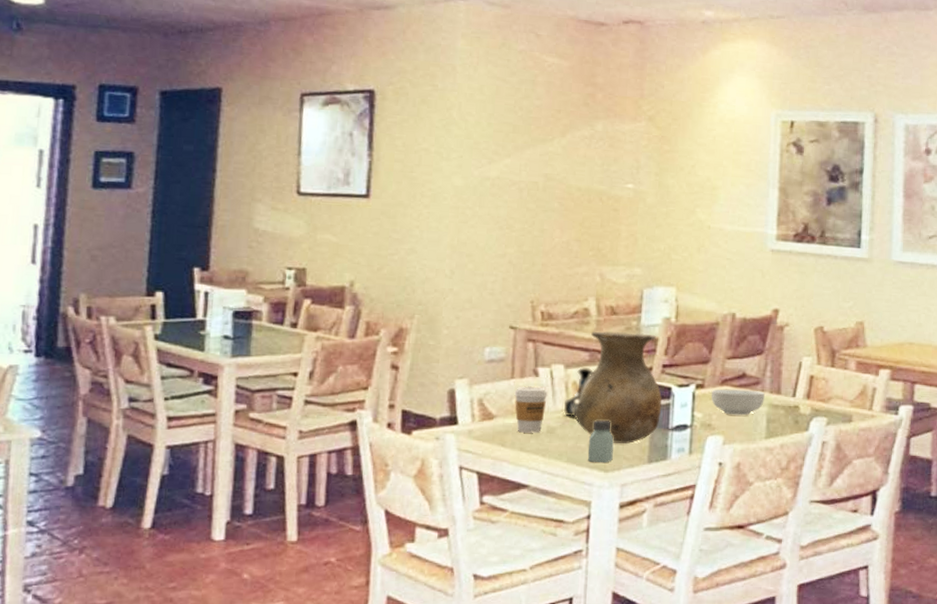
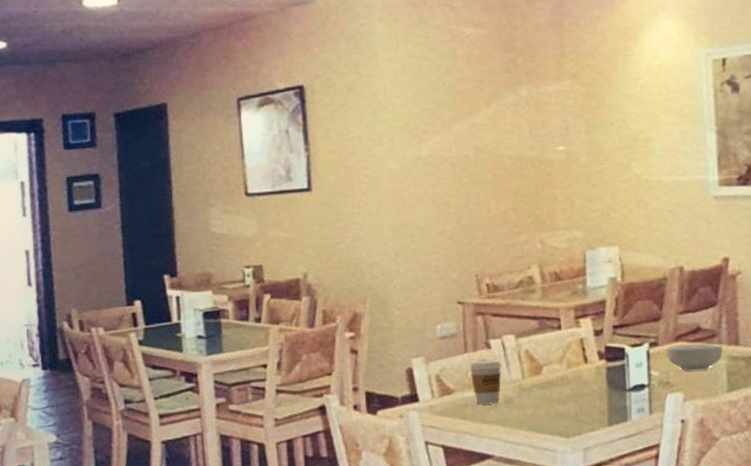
tequila bottle: present [563,366,594,417] -> none [518,335,544,386]
vase: present [573,331,662,444] -> none [529,296,617,408]
saltshaker: present [588,420,614,464] -> none [546,386,573,429]

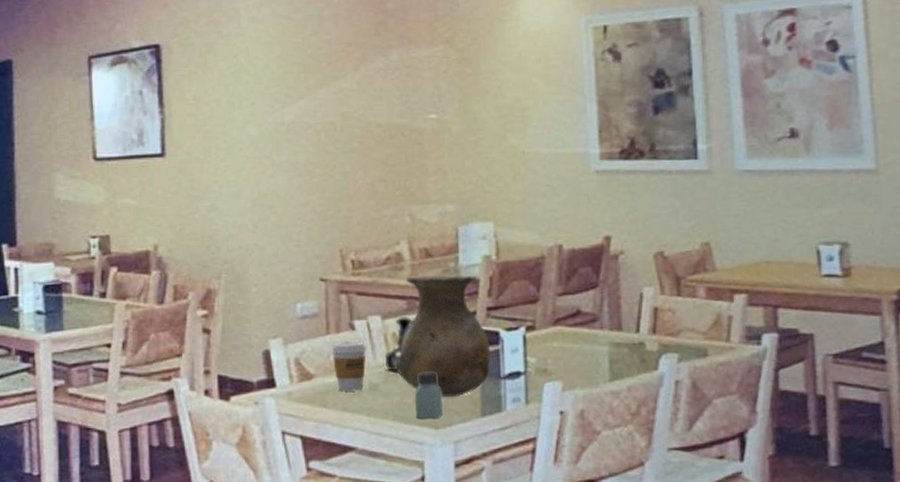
tequila bottle: none [518,335,544,386] -> present [384,316,413,371]
vase: none [529,296,617,408] -> present [396,275,491,397]
saltshaker: none [546,386,573,429] -> present [414,373,443,420]
cereal bowl: present [666,343,723,371] -> none [543,328,604,358]

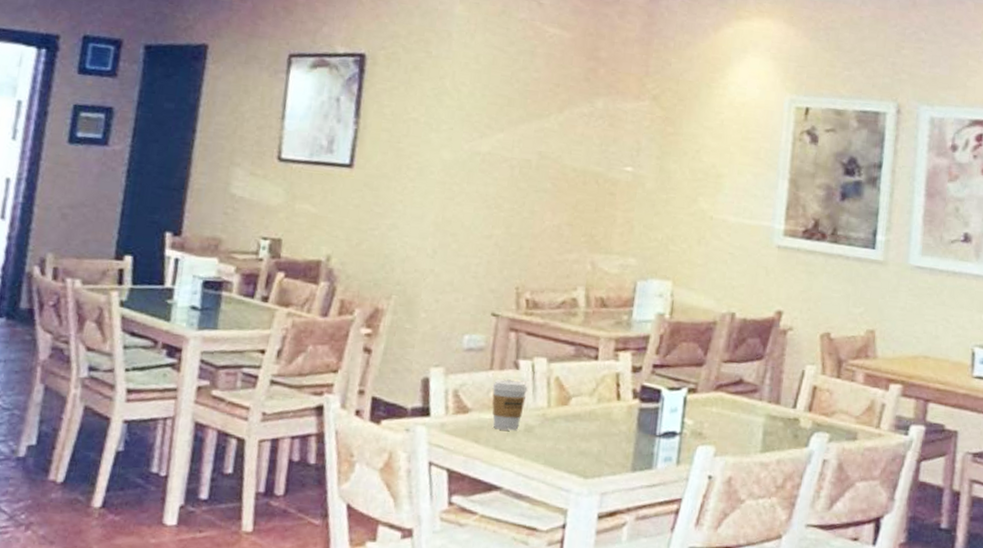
tequila bottle: present [384,316,413,371] -> none [543,361,579,416]
vase: present [396,275,491,397] -> none [554,323,651,449]
saltshaker: present [414,373,443,420] -> none [567,421,596,469]

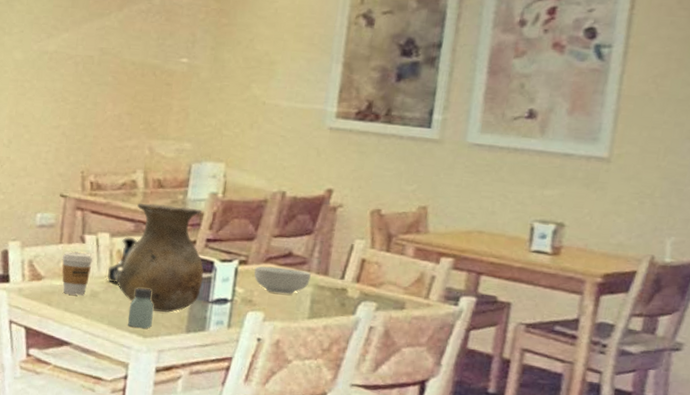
tequila bottle: none [543,361,579,416] -> present [106,236,138,284]
vase: none [554,323,651,449] -> present [116,202,204,313]
saltshaker: none [567,421,596,469] -> present [128,288,154,329]
cereal bowl: none [703,394,763,426] -> present [254,266,311,295]

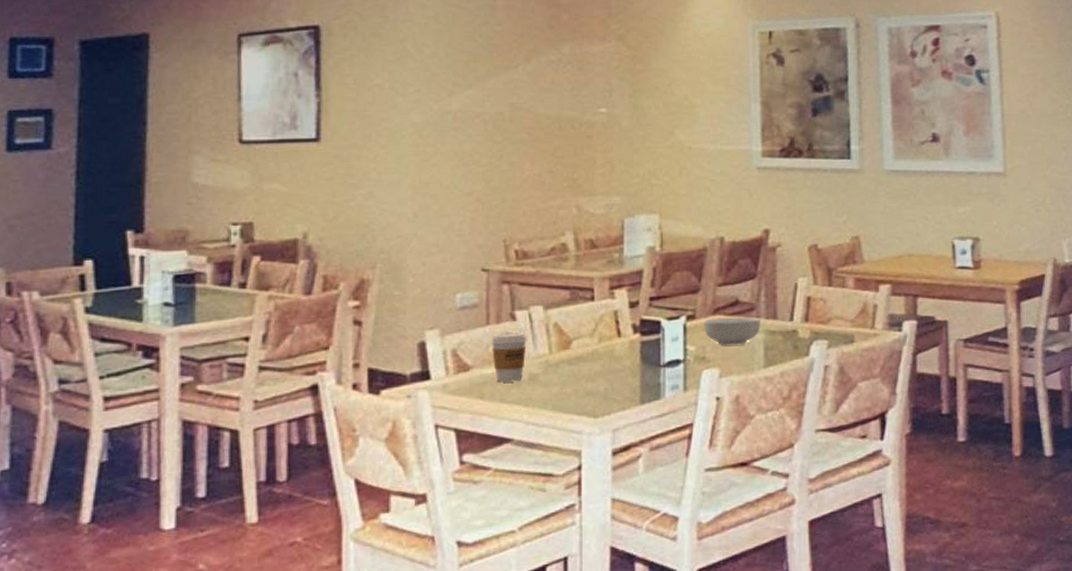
tequila bottle: present [106,236,138,284] -> none [545,306,576,361]
vase: present [116,202,204,313] -> none [556,266,652,386]
saltshaker: present [128,288,154,329] -> none [574,362,602,409]

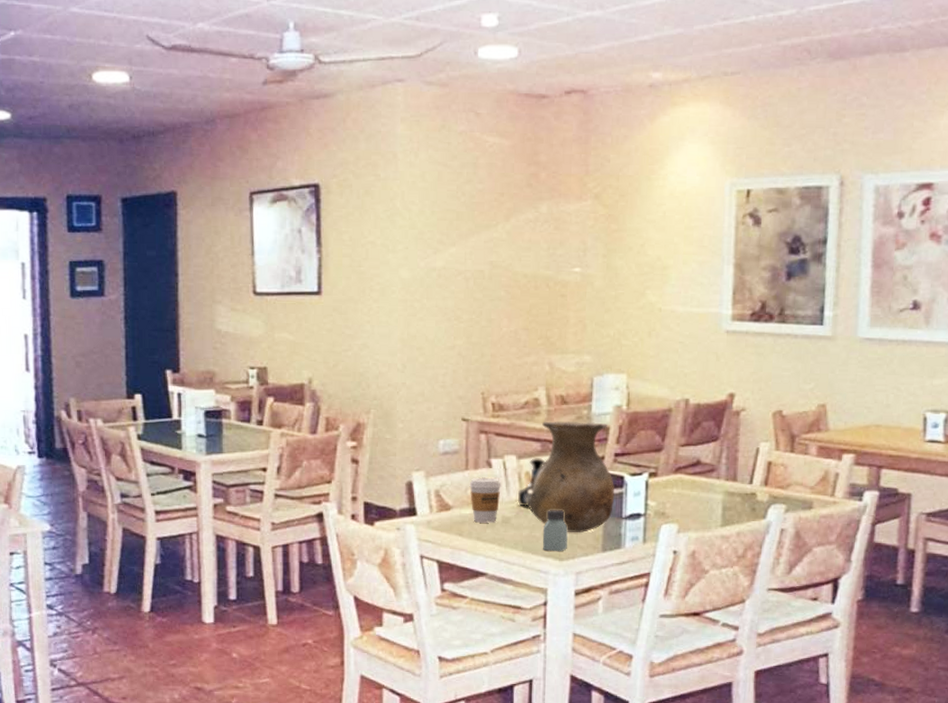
tequila bottle: none [545,306,576,361] -> present [517,457,546,507]
vase: none [556,266,652,386] -> present [527,421,615,532]
saltshaker: none [574,362,602,409] -> present [542,510,568,552]
cereal bowl: present [703,317,760,346] -> none [664,476,720,504]

